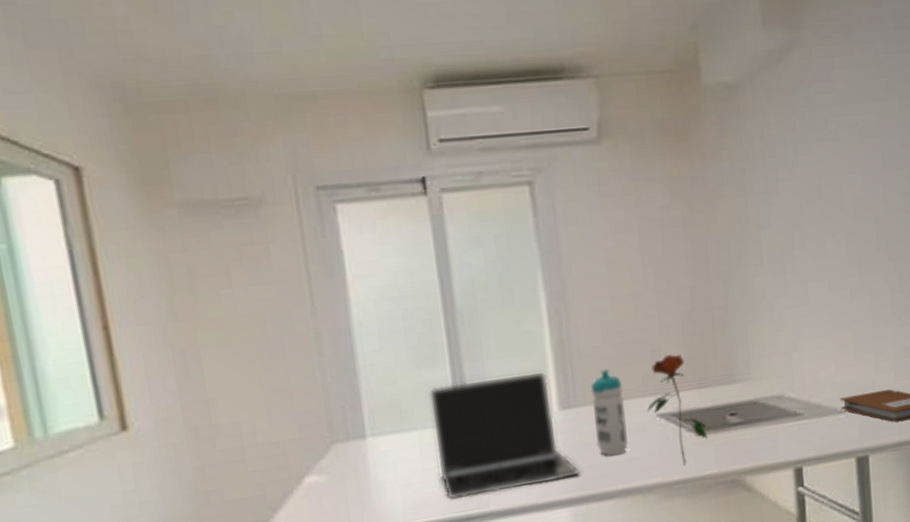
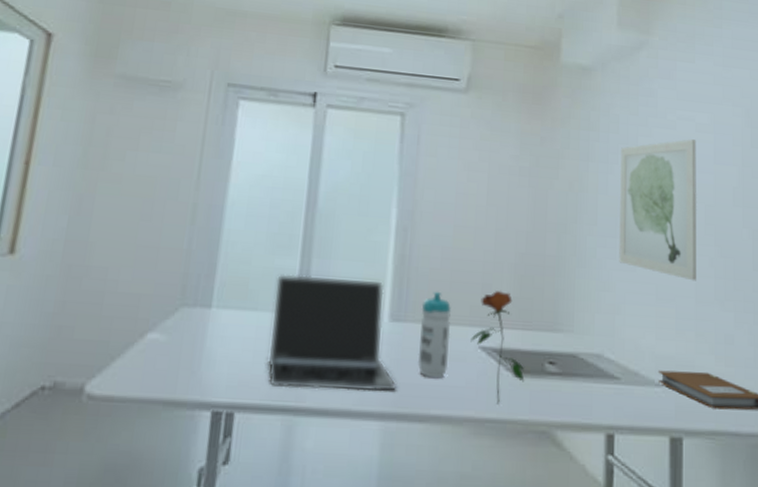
wall art: none [781,147,872,302] -> present [619,139,696,281]

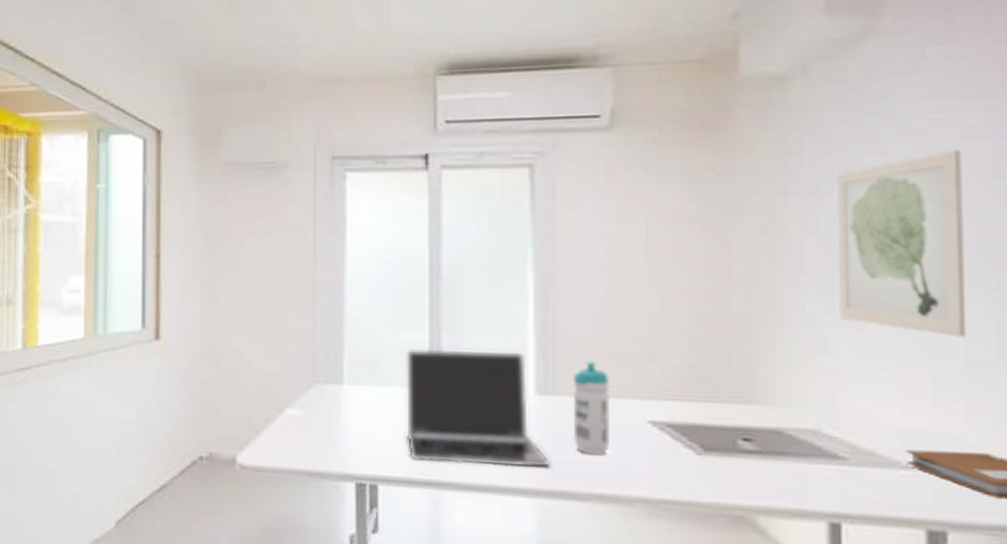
flower: present [470,290,525,405] -> none [637,357,711,485]

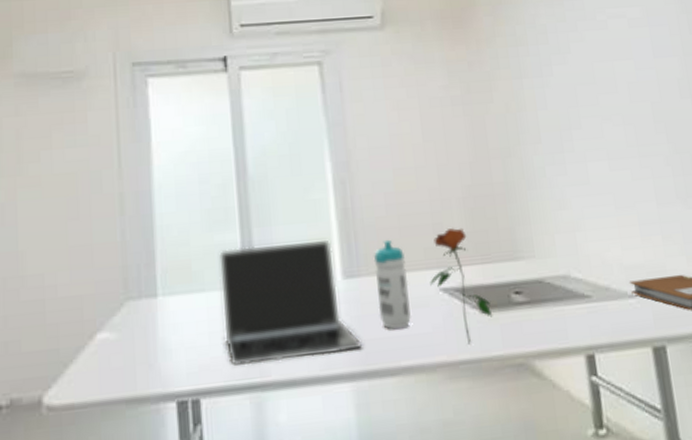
flower: none [637,357,711,485] -> present [430,227,493,345]
wall art: present [837,150,965,338] -> none [554,36,654,184]

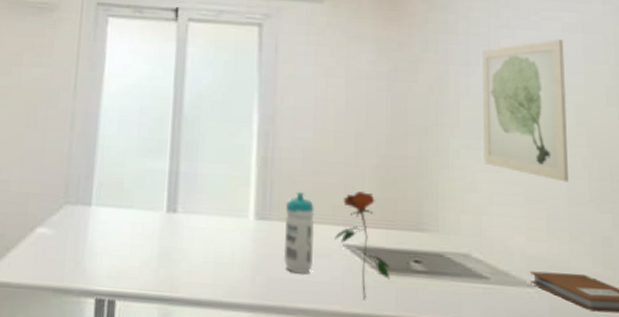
laptop: present [218,238,362,367] -> none [143,175,264,286]
wall art: none [554,36,654,184] -> present [482,39,568,183]

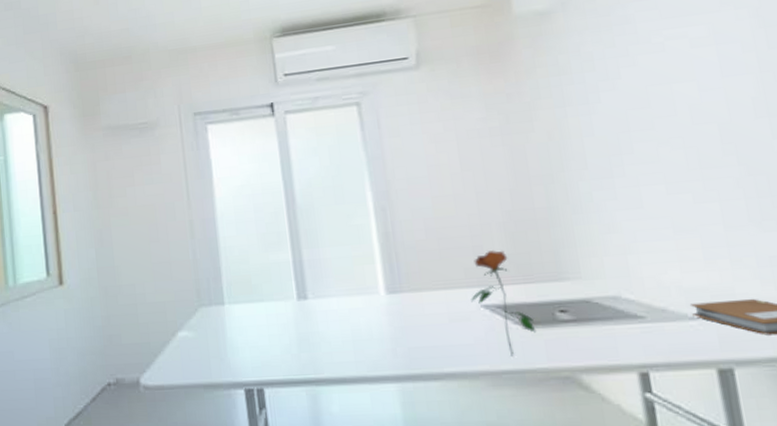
water bottle: present [283,191,315,274] -> none [414,260,454,340]
wall art: present [482,39,568,183] -> none [601,57,721,207]

